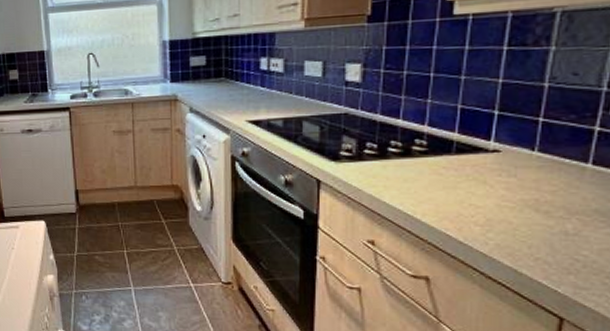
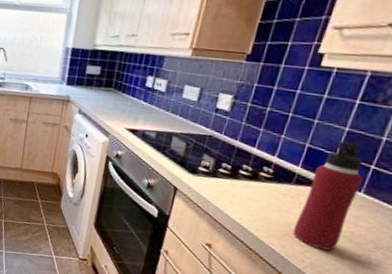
water bottle: none [466,94,533,226] -> present [292,141,363,251]

